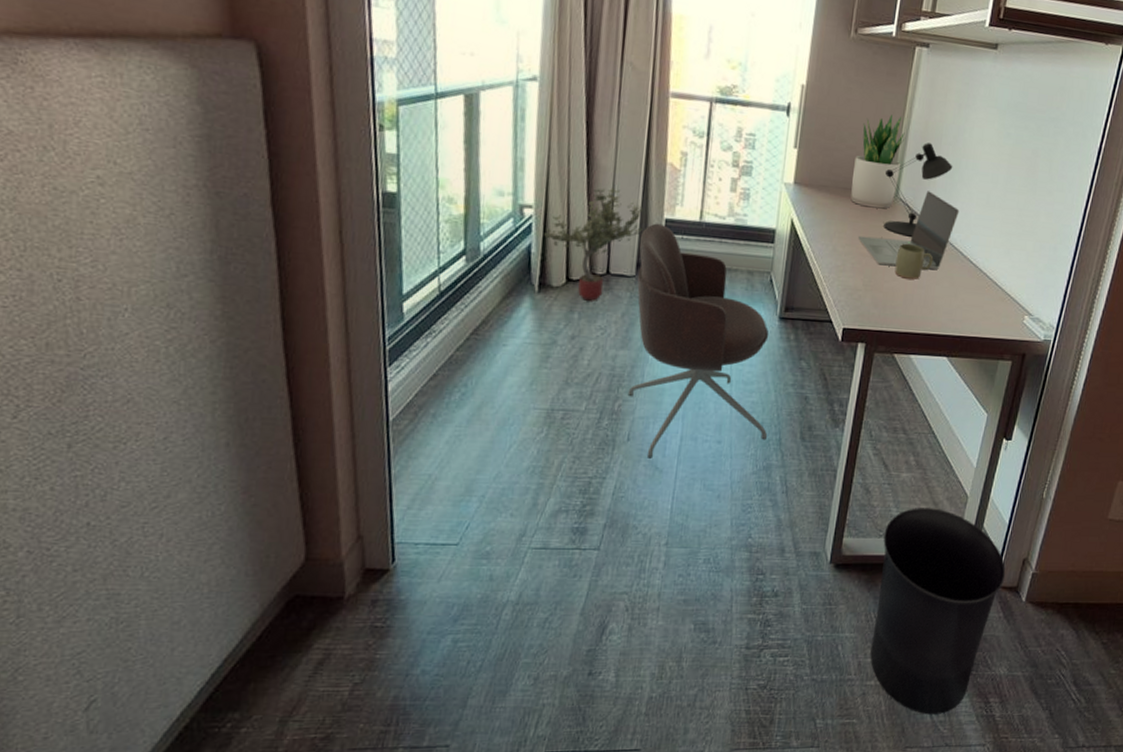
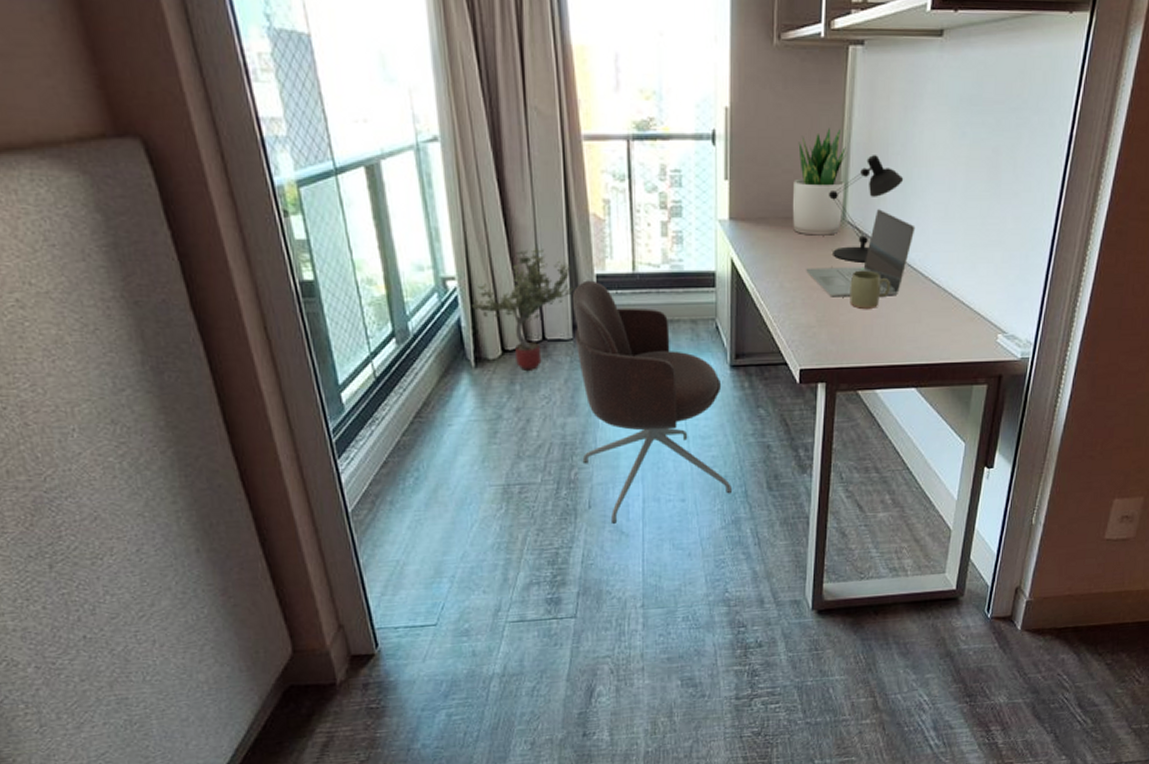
waste bin: present [870,508,1006,715] -> none [863,545,998,747]

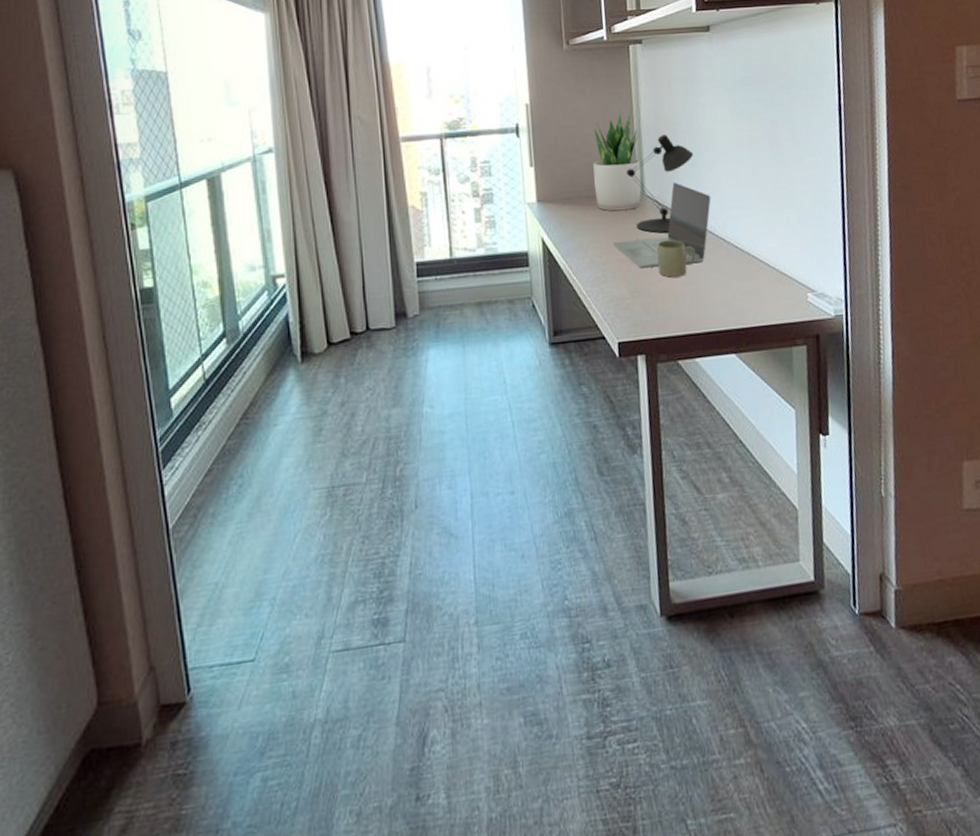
potted tree: present [470,247,574,370] -> none [298,241,396,363]
office chair: present [573,280,732,524] -> none [395,268,562,525]

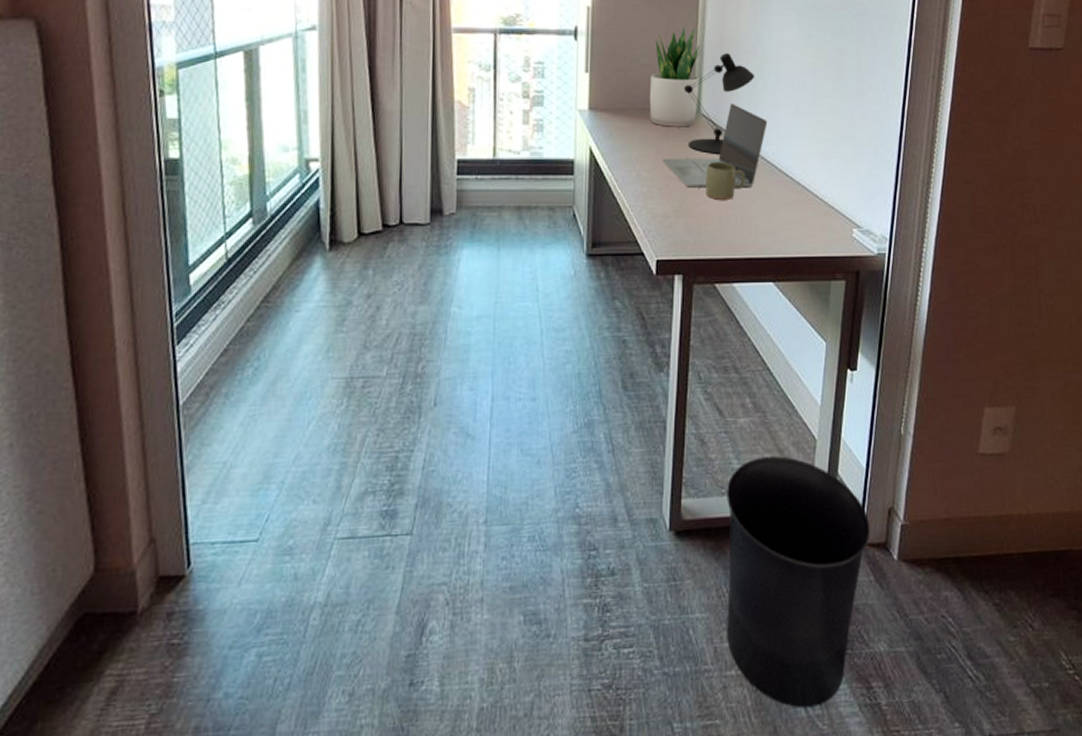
waste bin: none [713,529,865,794] -> present [727,456,871,708]

